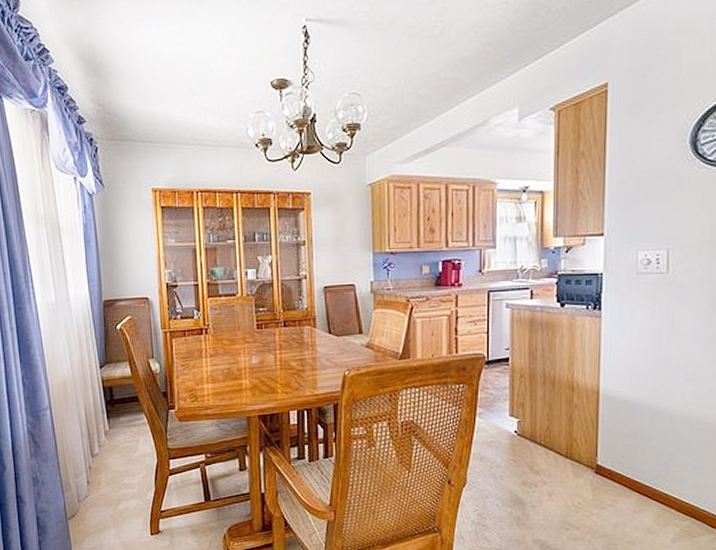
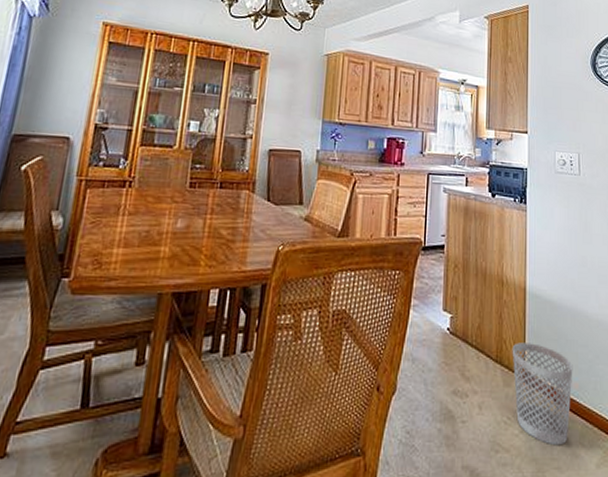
wastebasket: none [583,440,651,525] -> present [512,342,573,446]

